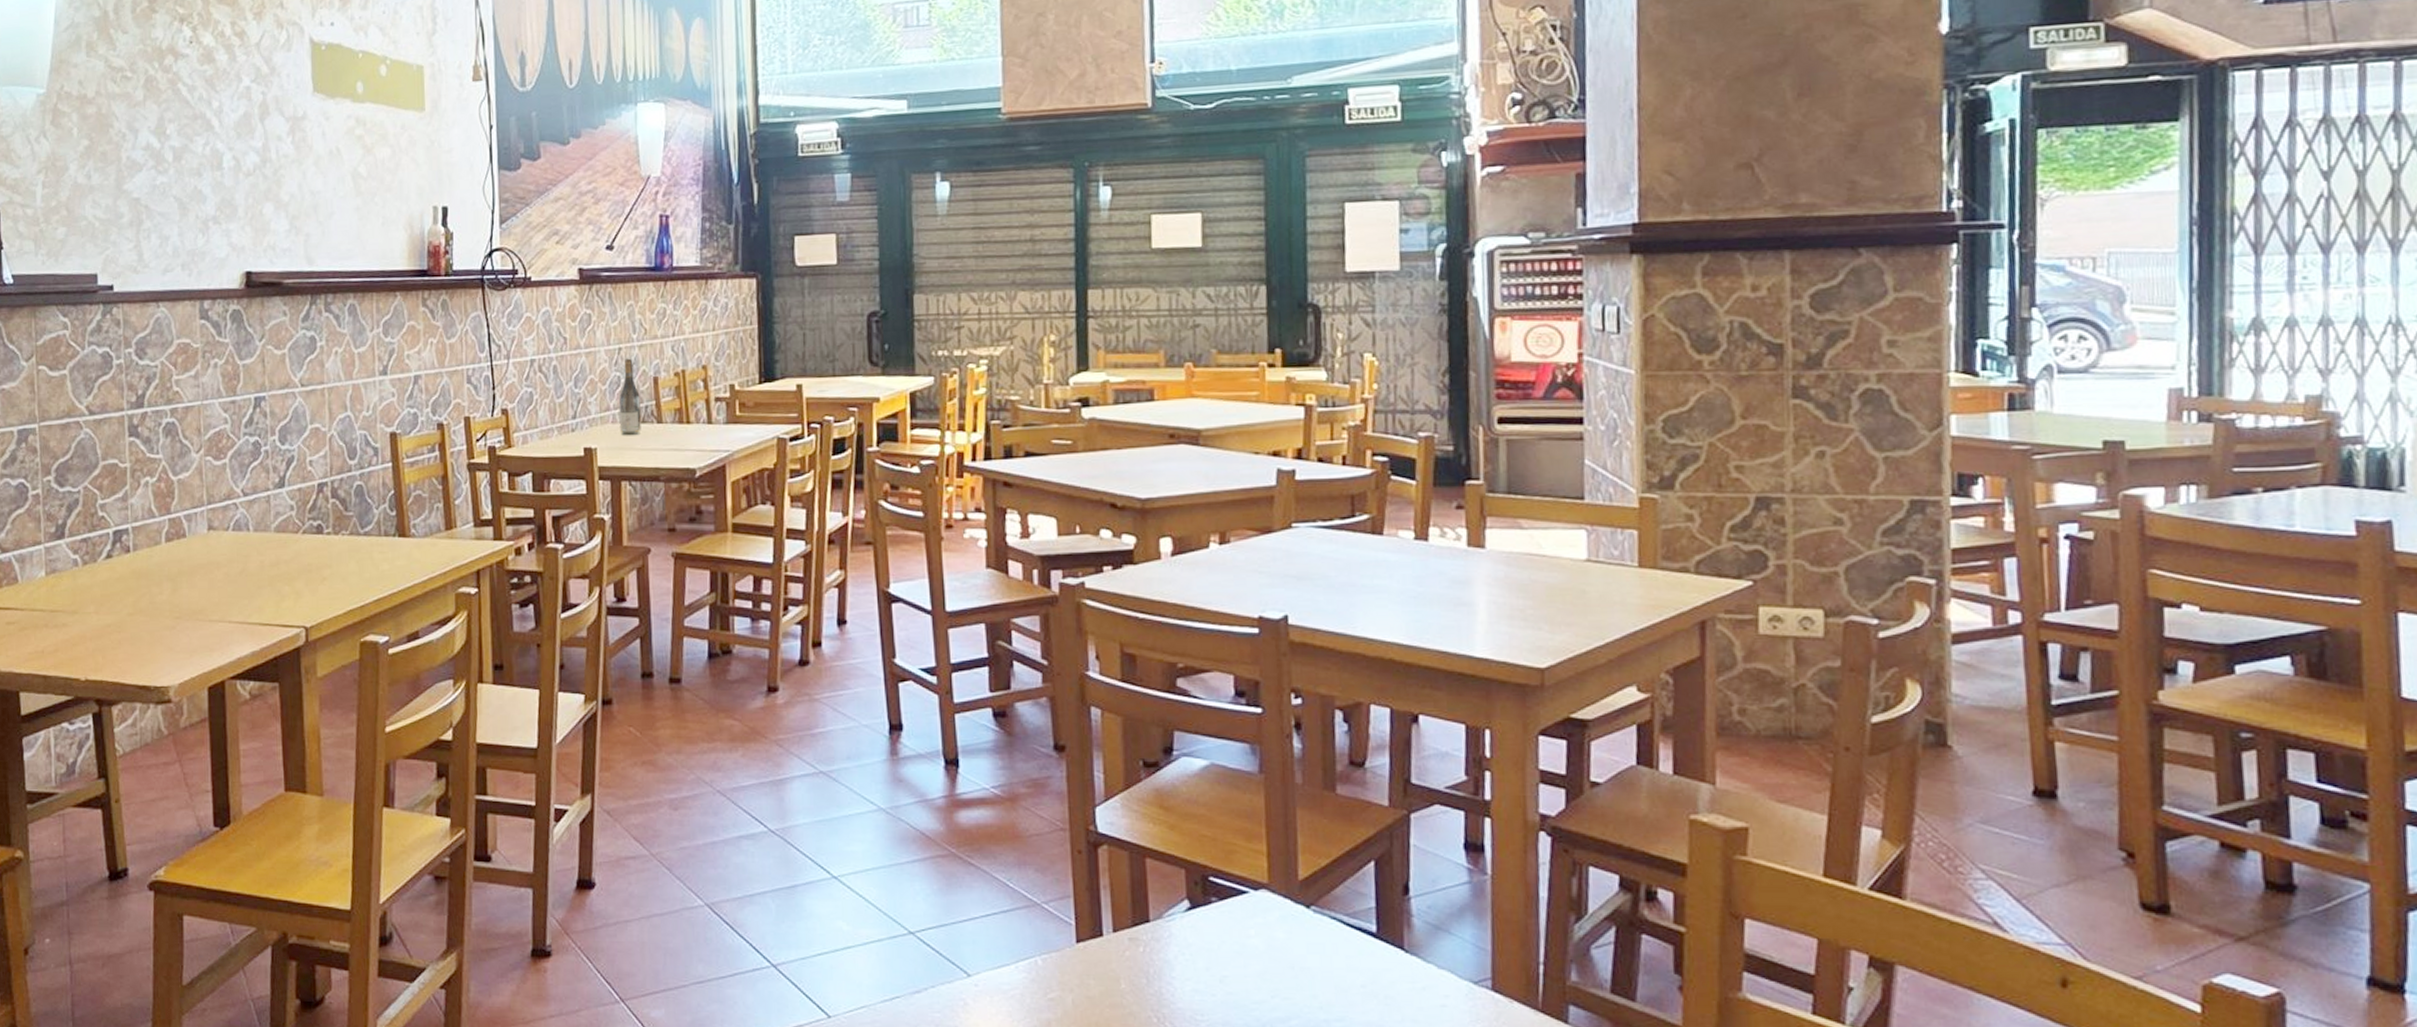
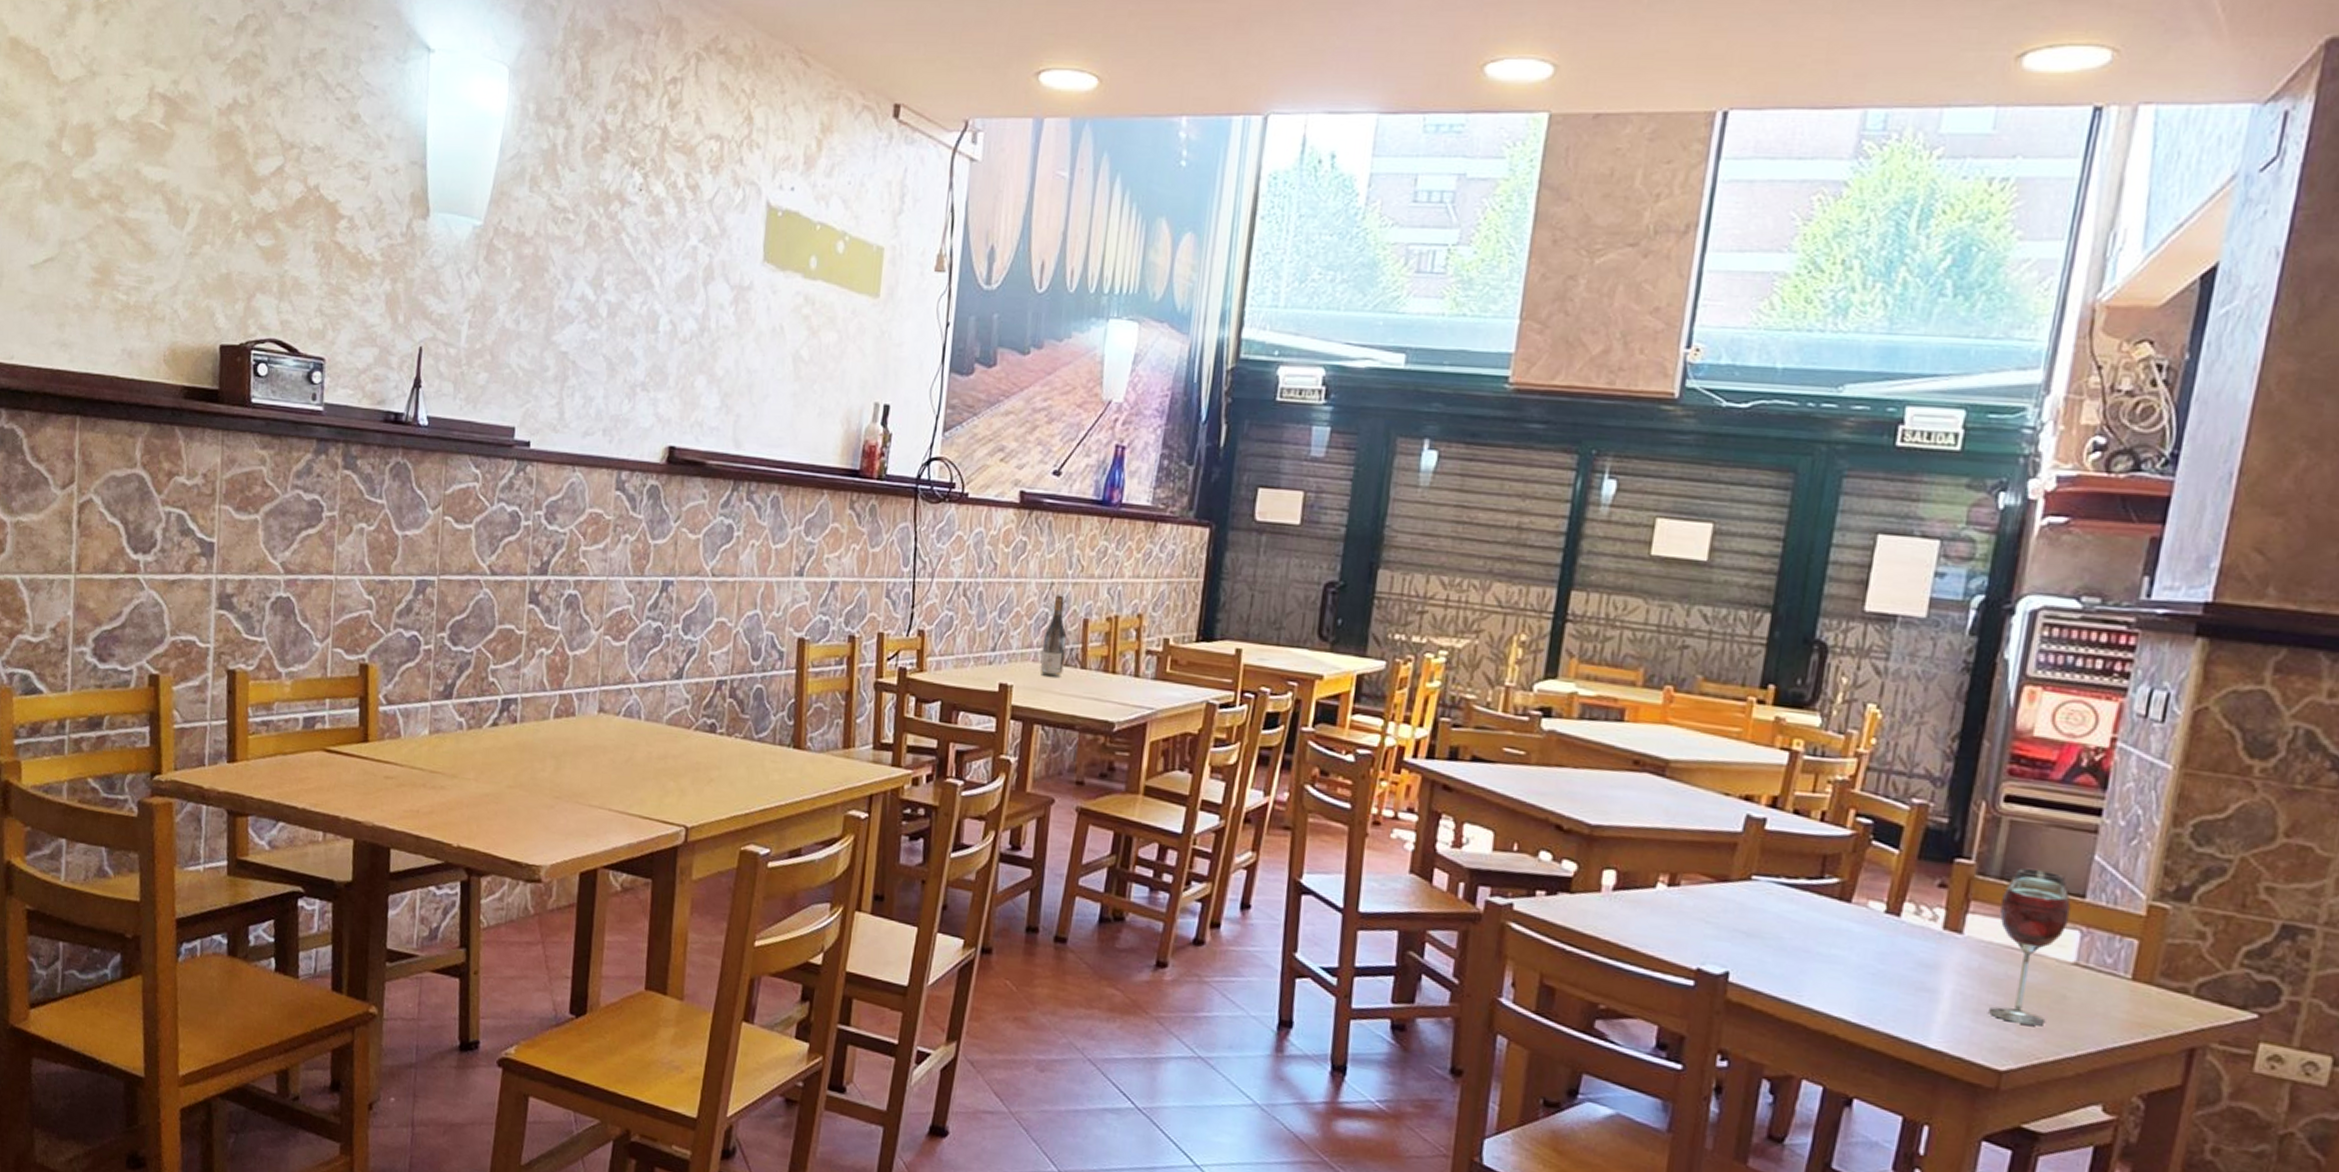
wineglass: none [1513,480,1574,622] -> present [1989,868,2071,1026]

